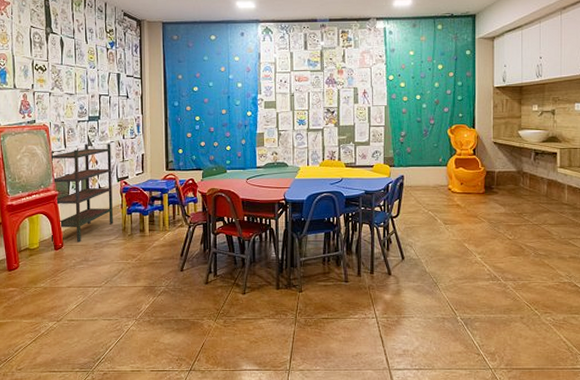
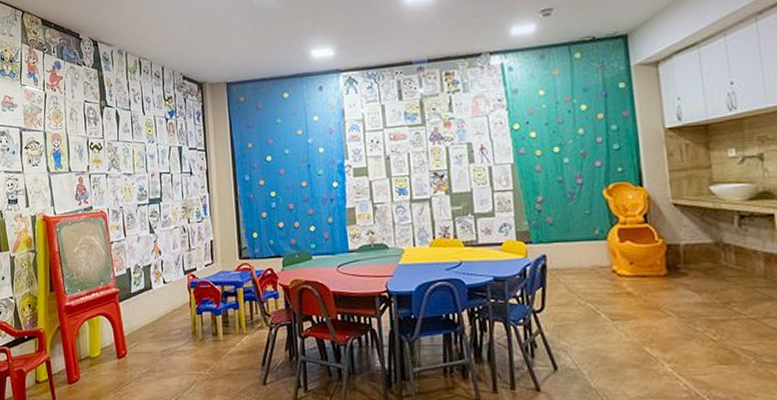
bookshelf: present [50,143,113,243] -> none [110,229,181,349]

